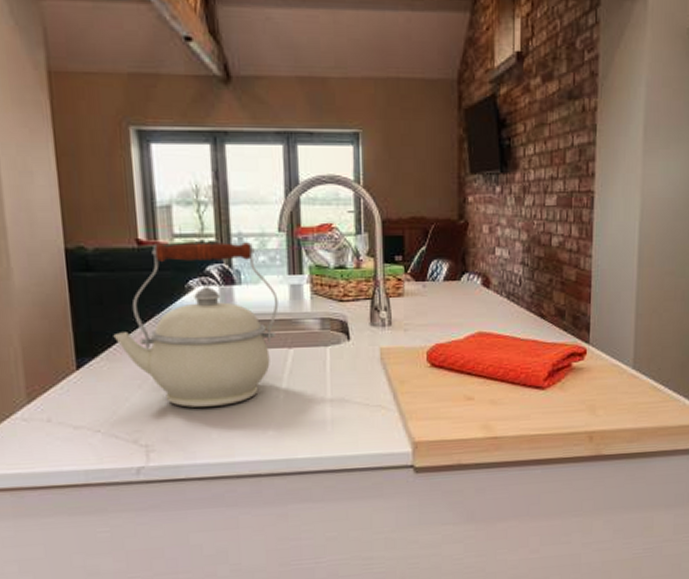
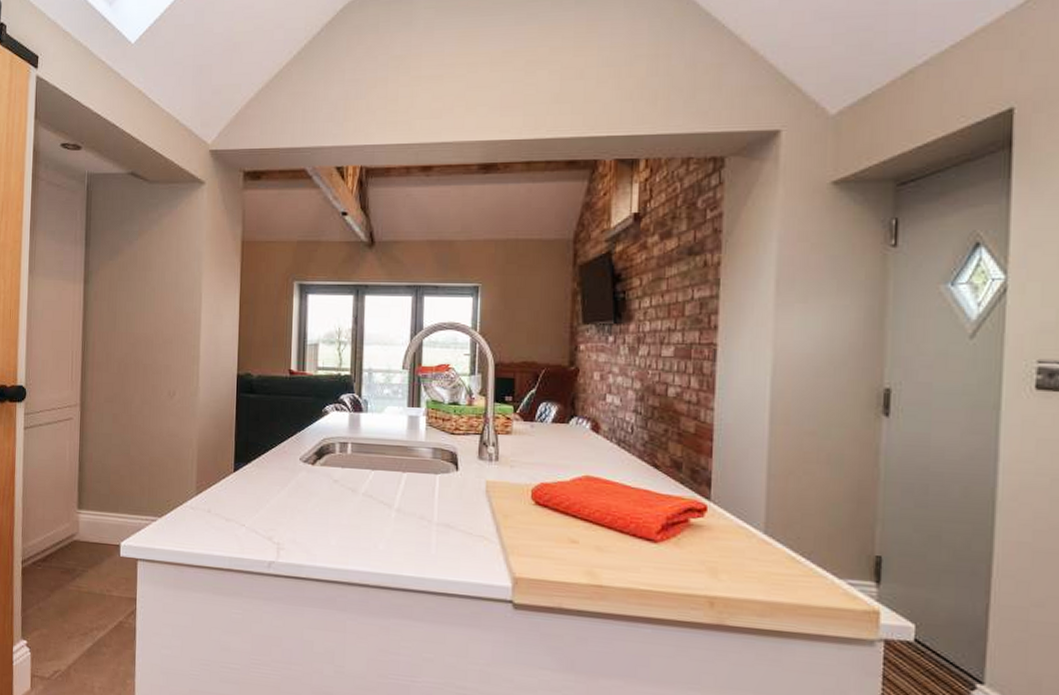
kettle: present [113,242,279,408] -> none [263,374,397,517]

